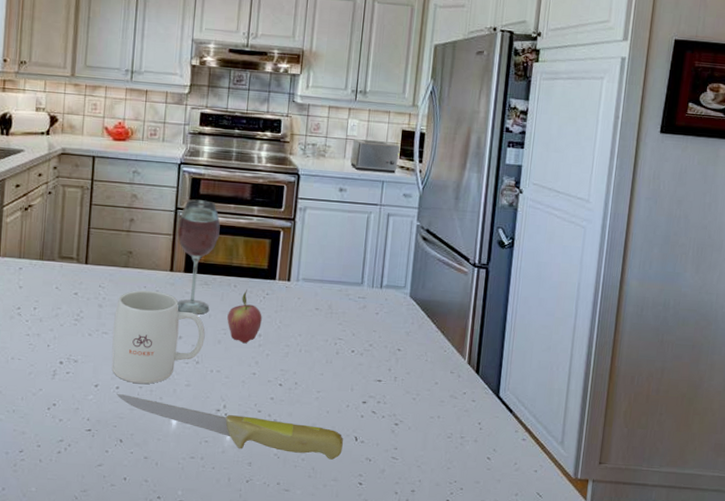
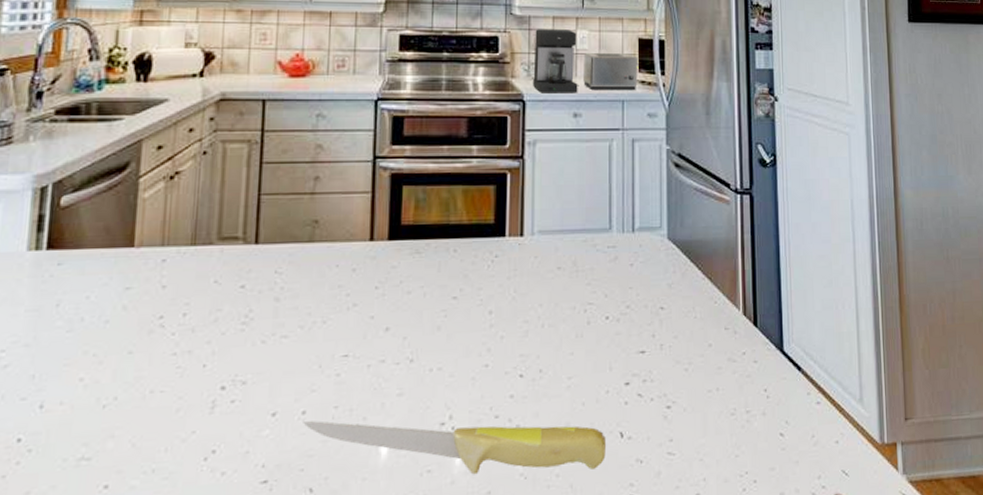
mug: present [111,290,205,384] -> none [294,269,420,403]
wineglass: present [177,199,220,314] -> none [377,143,432,295]
fruit: present [227,289,262,344] -> none [447,253,492,326]
coffee maker: none [307,116,348,172] -> present [533,29,578,93]

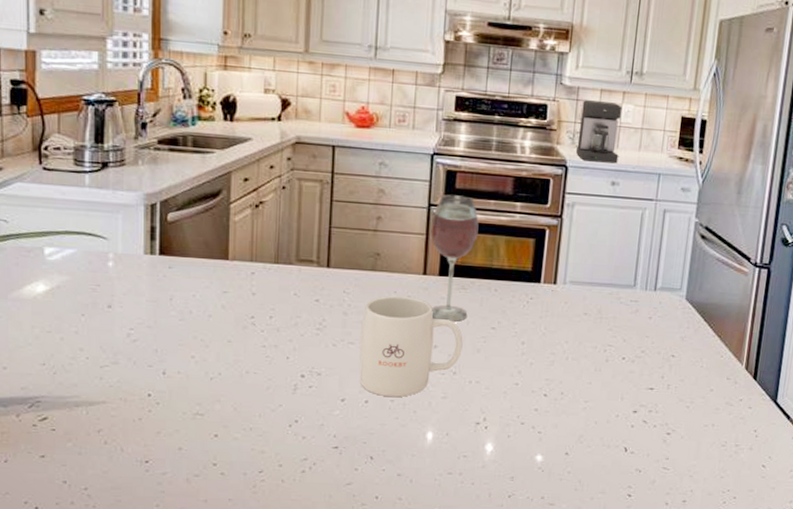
mug: none [294,269,420,403] -> present [359,295,463,397]
kitchen knife: present [303,420,606,475] -> none [366,407,612,472]
wineglass: none [377,143,432,295] -> present [431,194,479,321]
toaster: present [583,53,638,91] -> none [624,127,678,166]

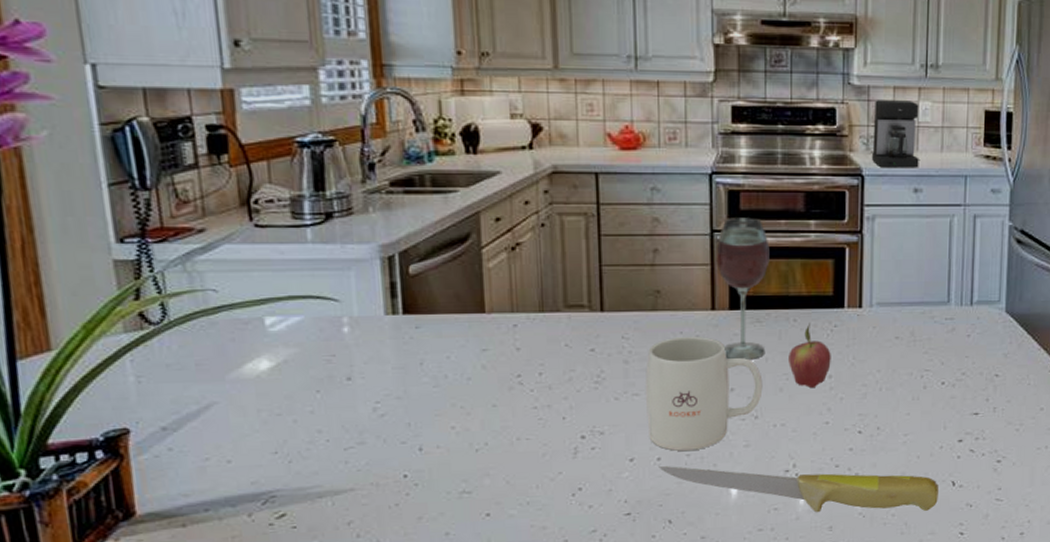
kitchen knife: none [366,407,612,472] -> present [659,465,938,513]
fruit: none [487,293,526,352] -> present [789,323,831,389]

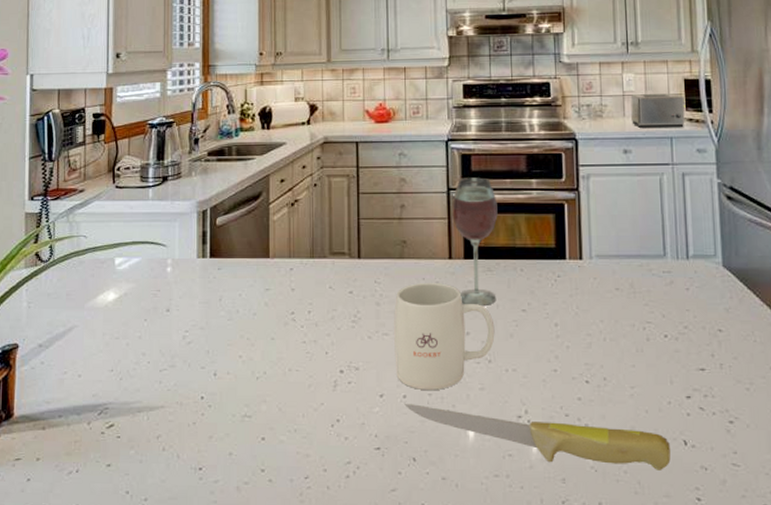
fruit: present [789,323,831,389] -> none [517,273,556,336]
coffee maker: present [872,100,919,168] -> none [583,73,627,132]
toaster: none [925,126,983,166] -> present [630,94,685,129]

